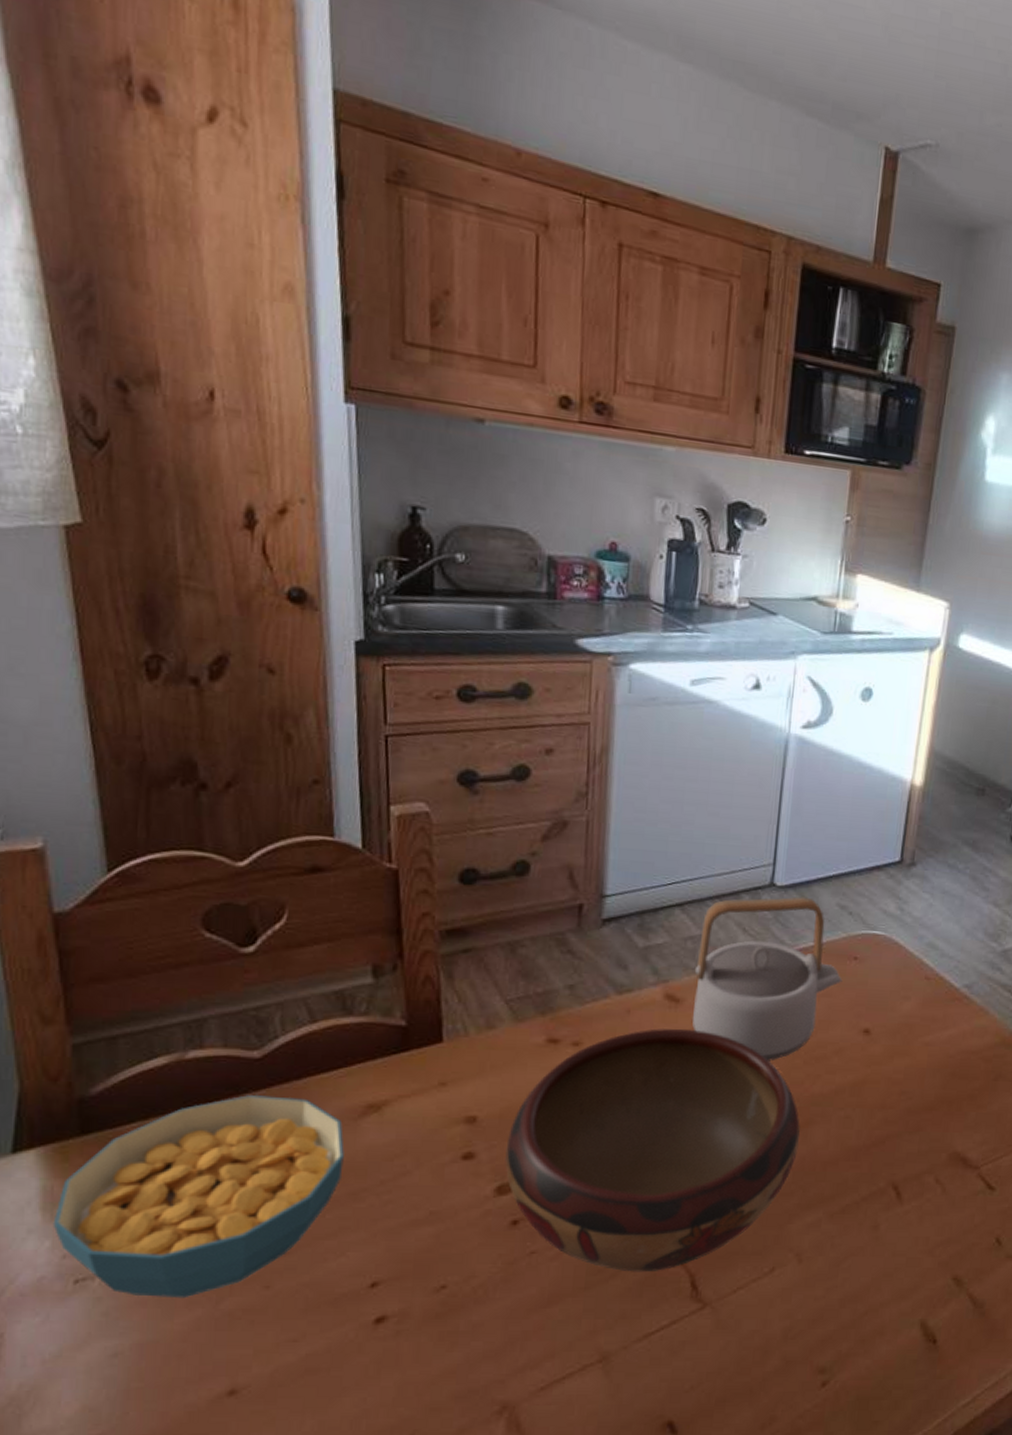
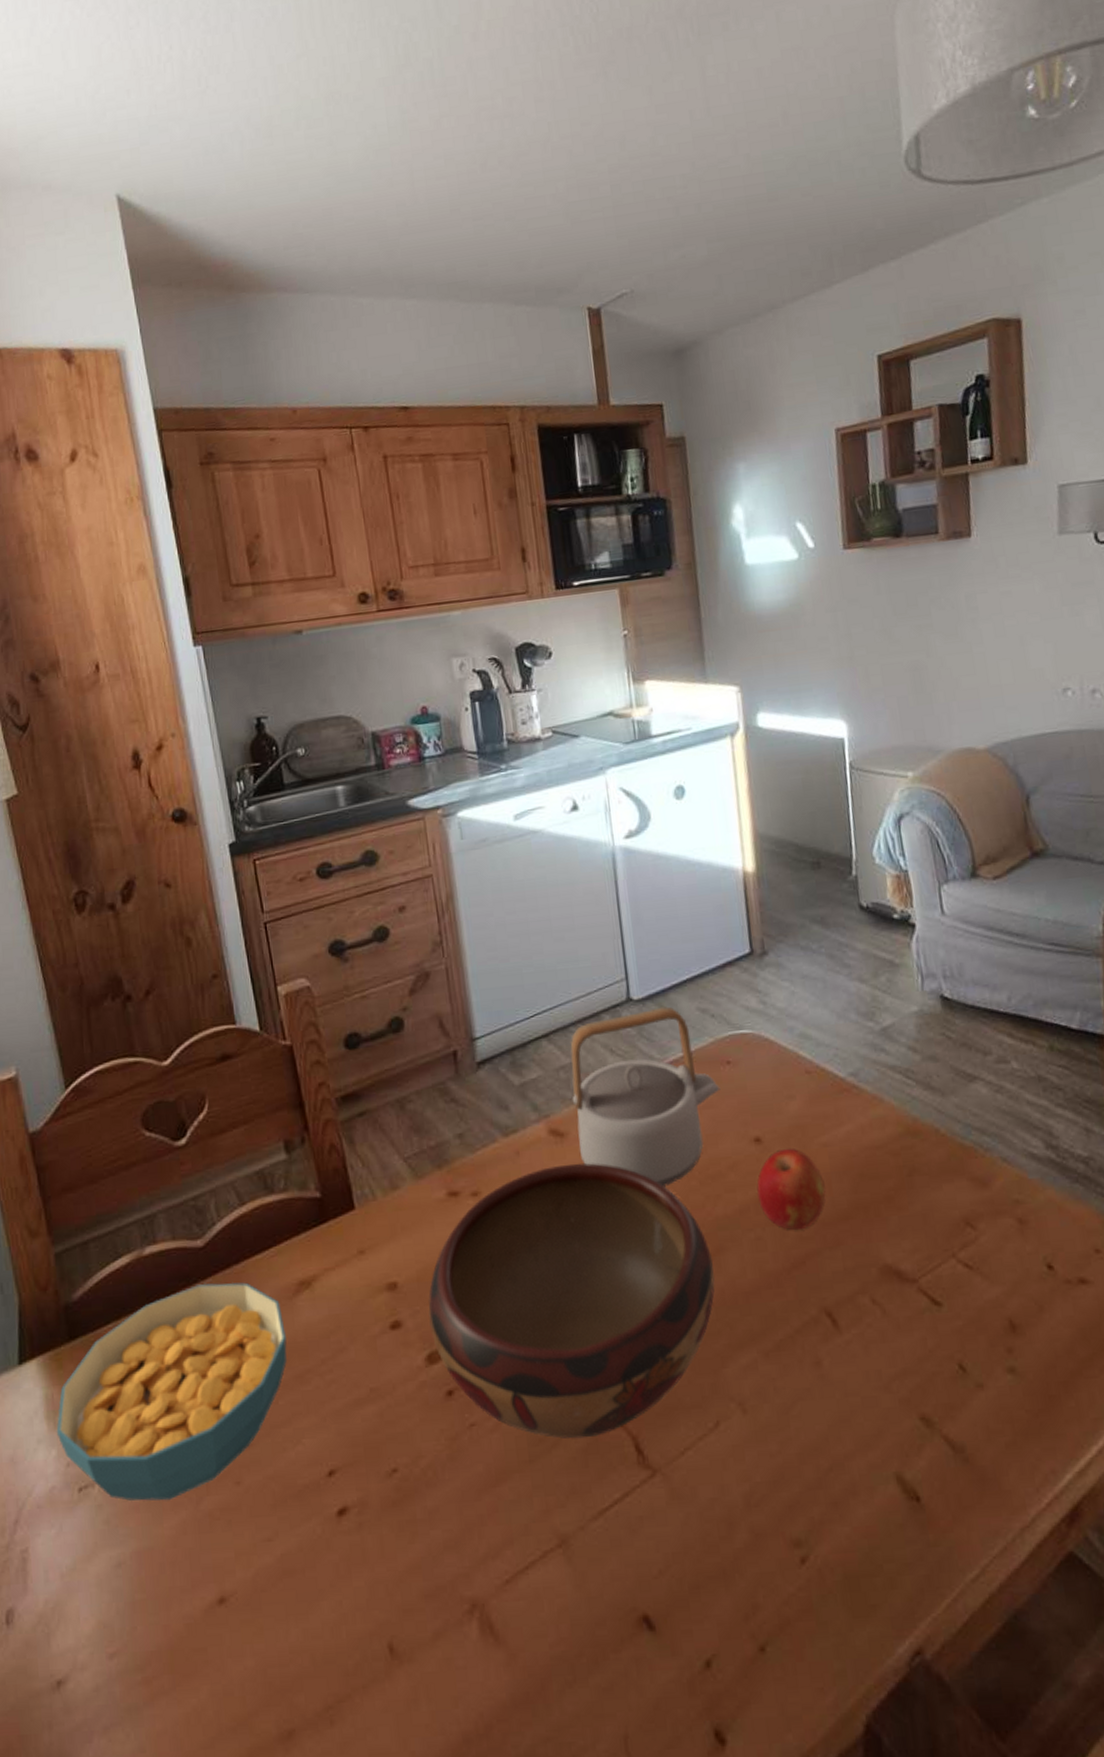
fruit: none [855,1042,919,1113] -> present [757,1148,826,1230]

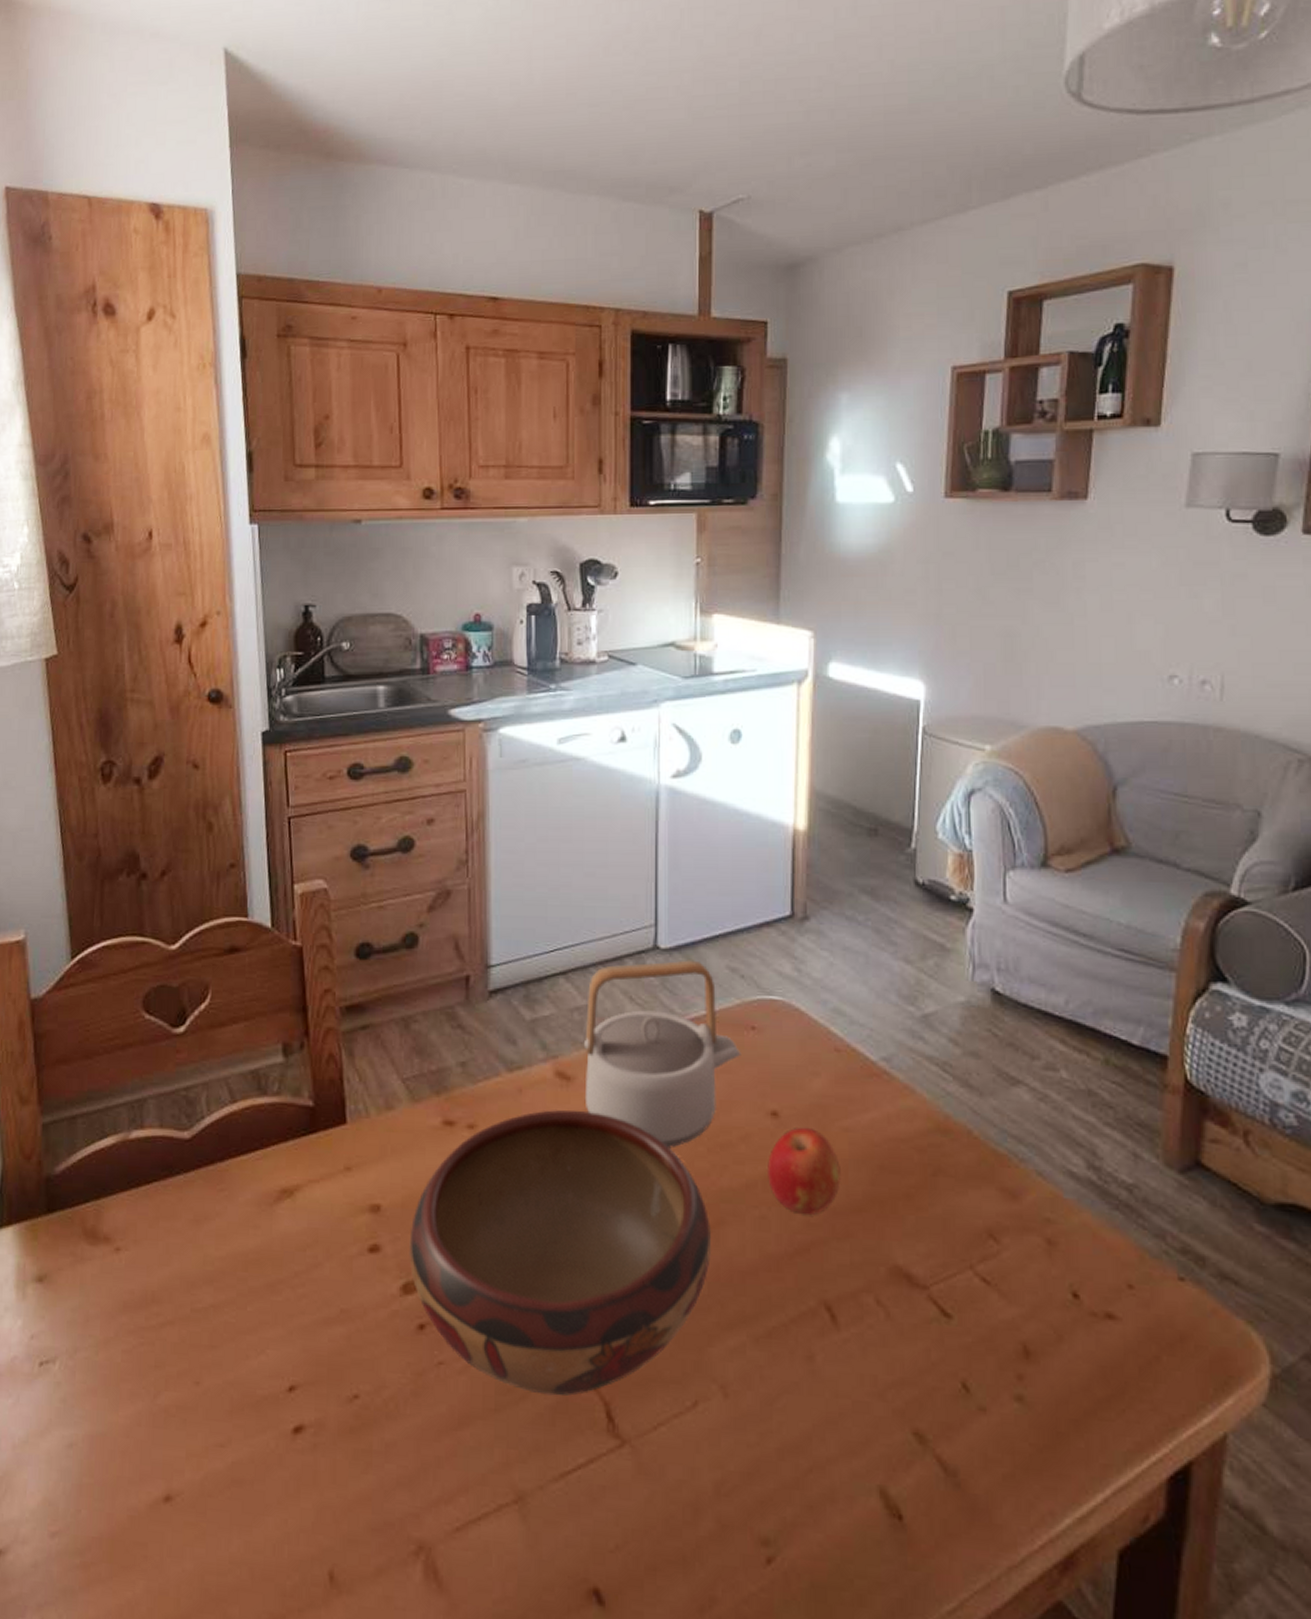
cereal bowl: present [56,1282,288,1501] -> none [24,1176,262,1390]

